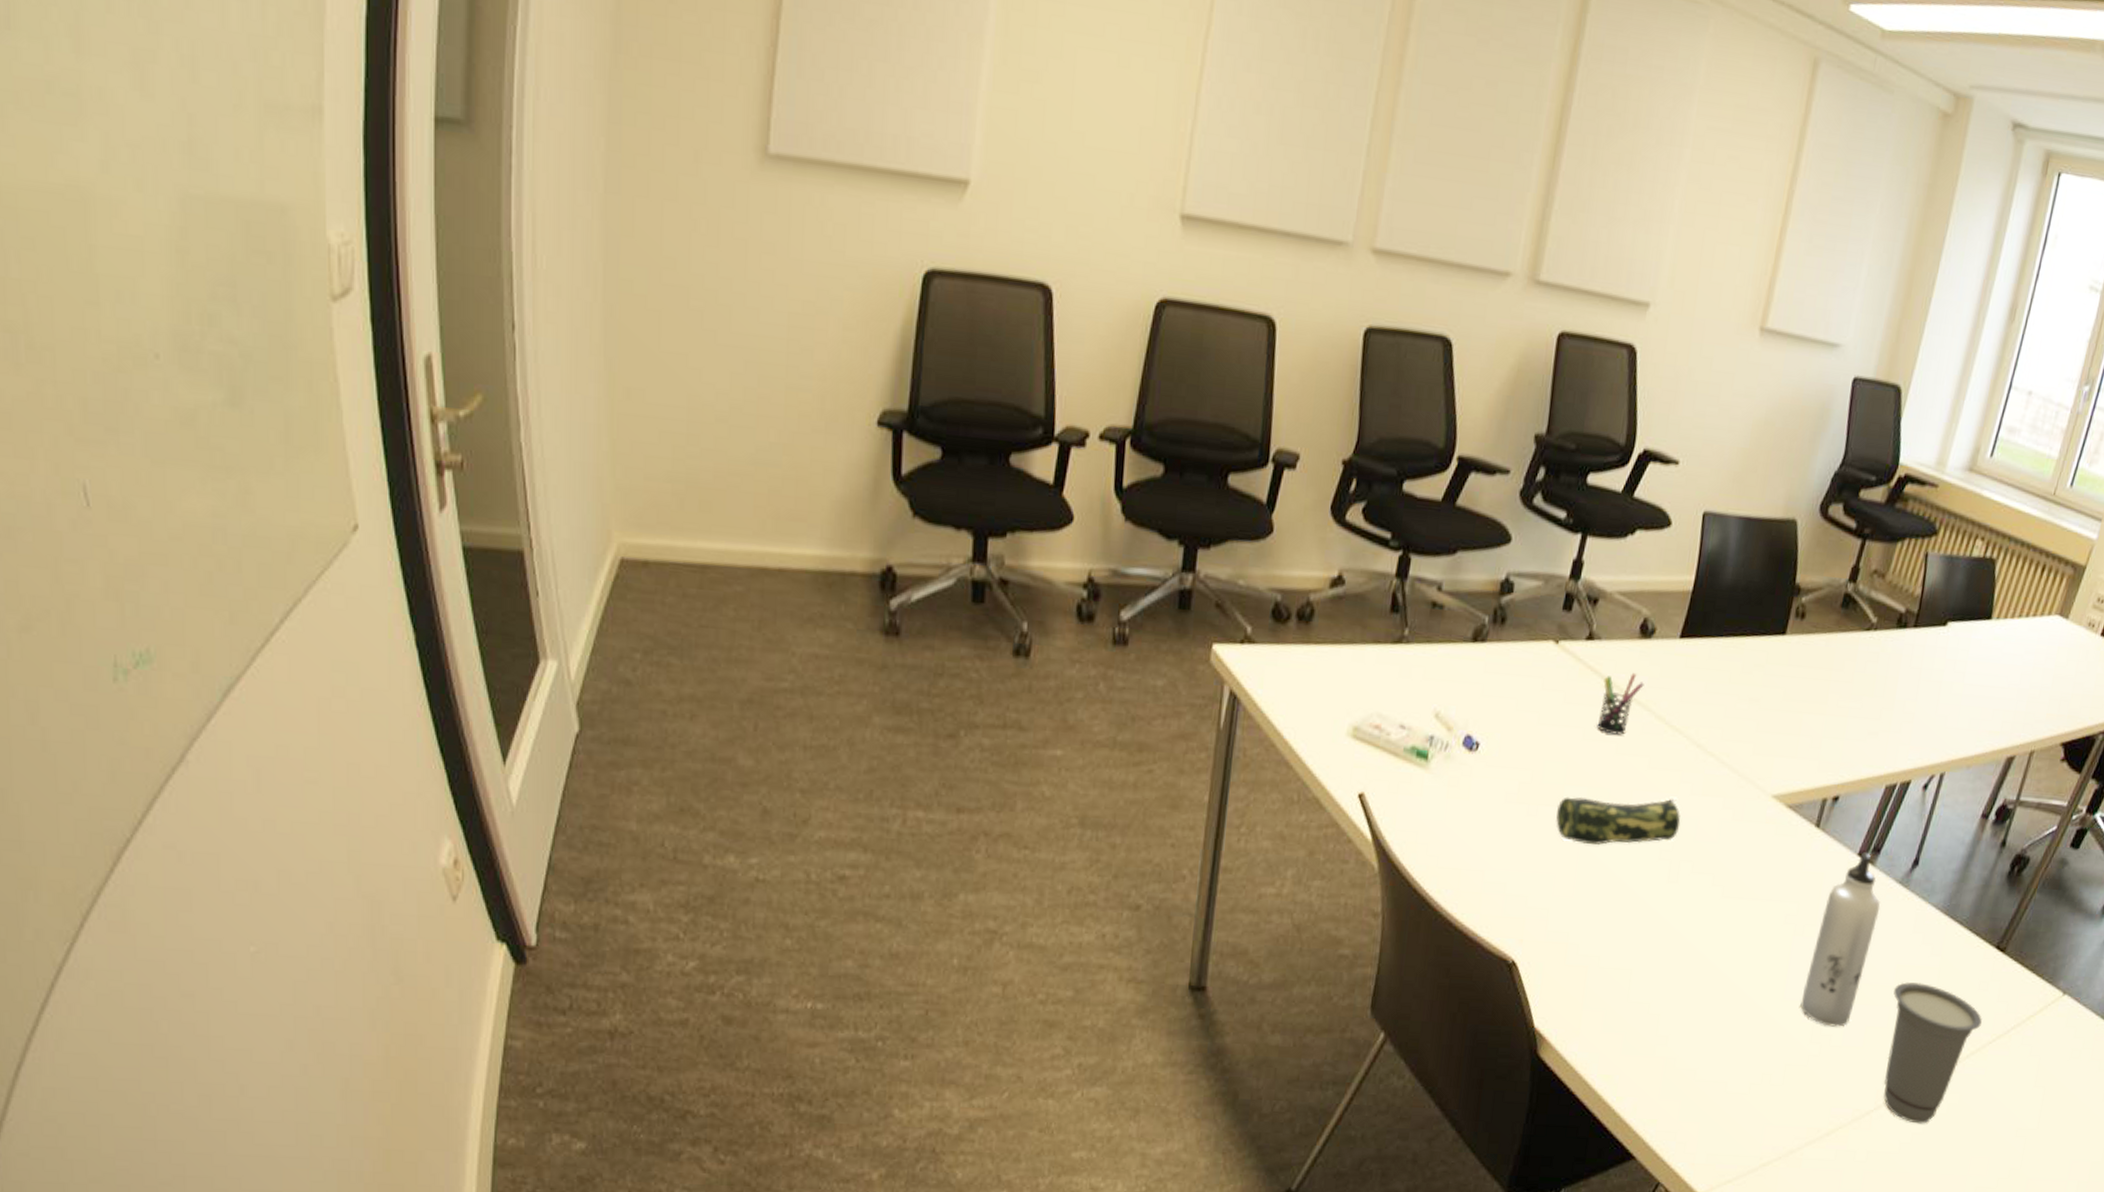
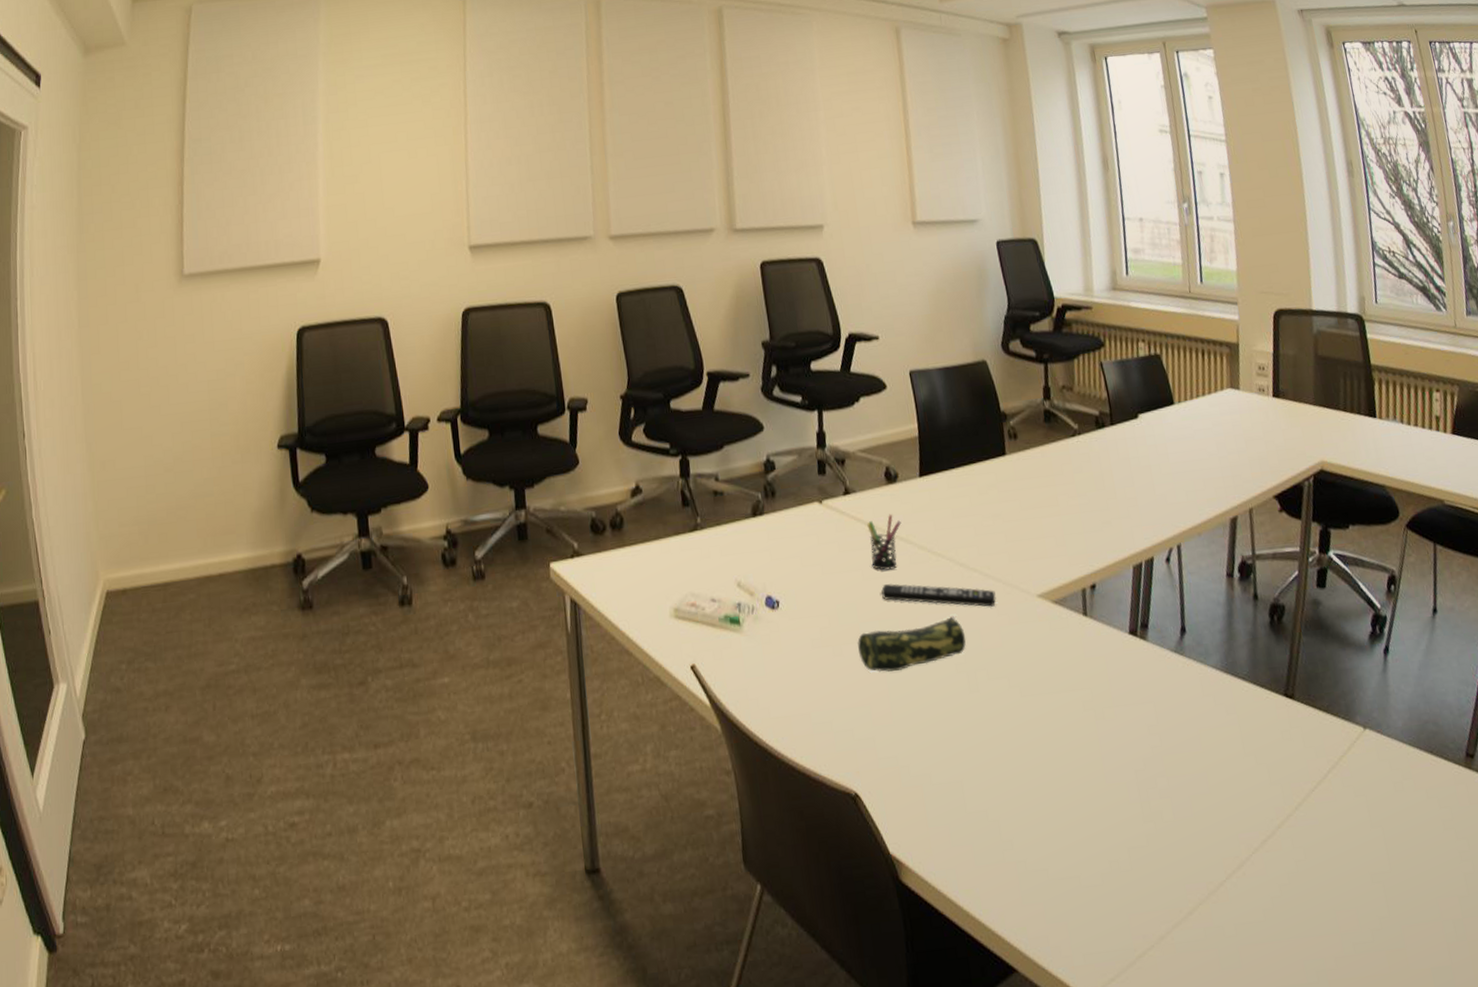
remote control: none [1599,749,1727,799] -> present [881,583,996,608]
water bottle: present [1800,851,1881,1027] -> none [1115,628,1174,803]
cup: present [1884,982,1982,1124] -> none [1203,743,1298,887]

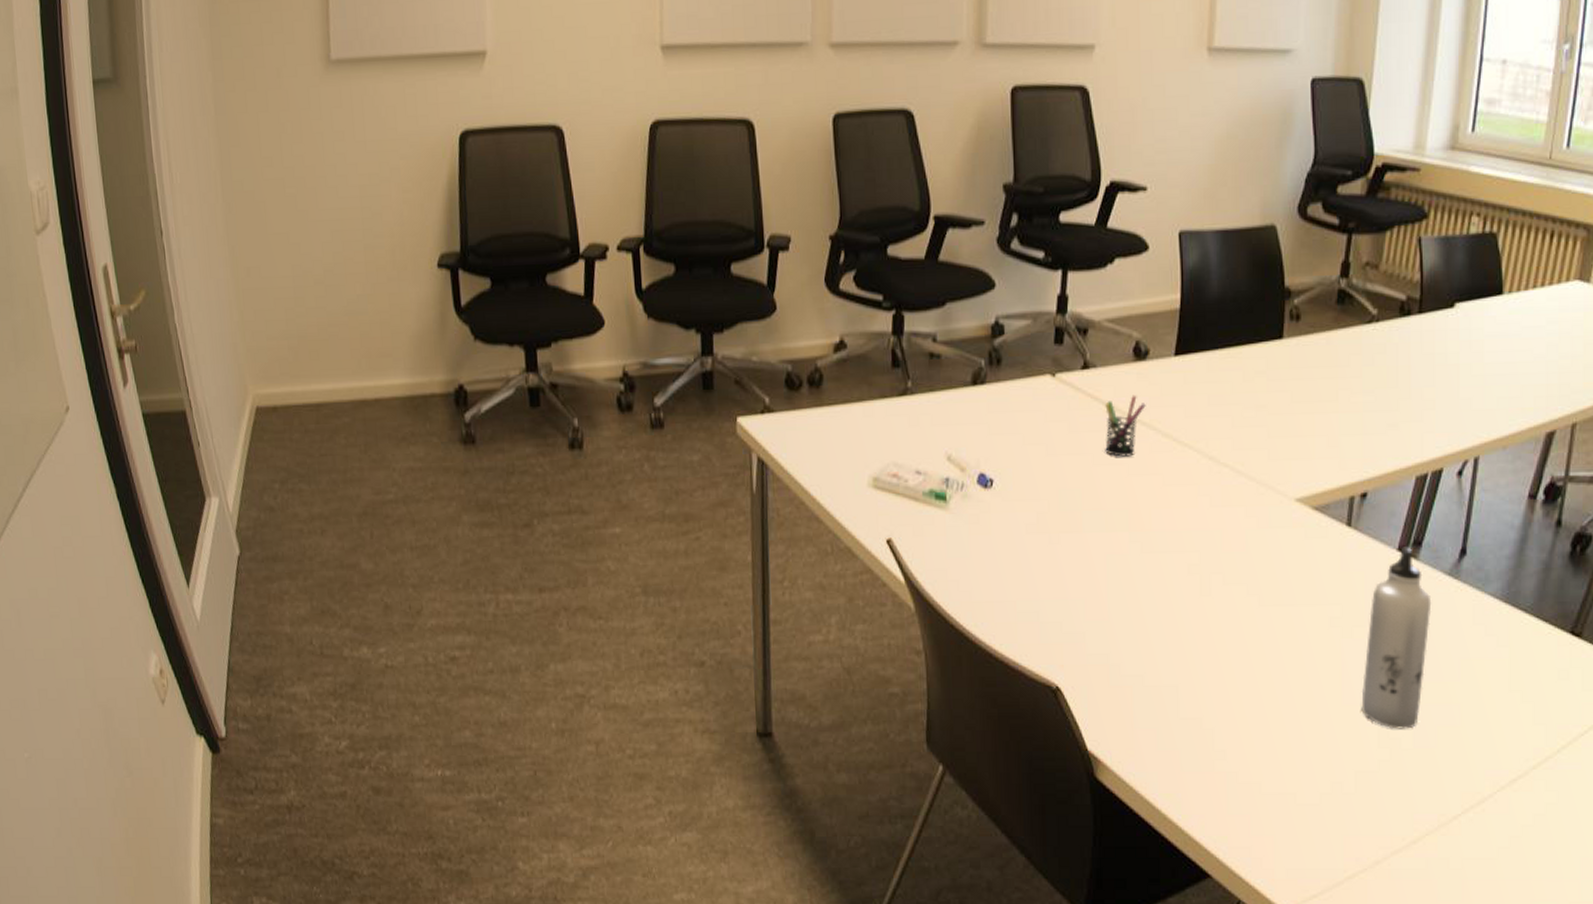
pencil case: present [857,615,966,673] -> none [1078,512,1204,566]
remote control: present [881,583,996,608] -> none [1113,472,1246,508]
water bottle: none [1115,628,1174,803] -> present [1361,545,1432,729]

